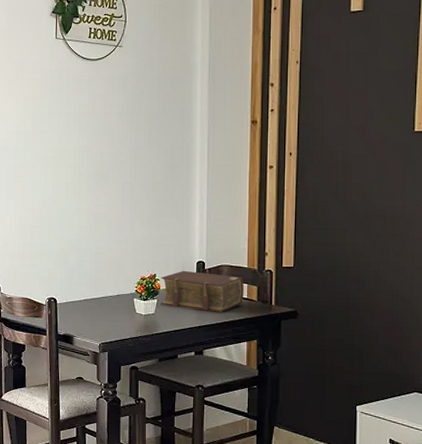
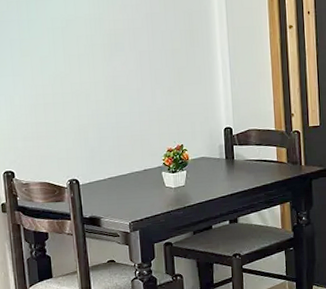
bible: present [160,270,244,312] -> none [188,138,274,178]

